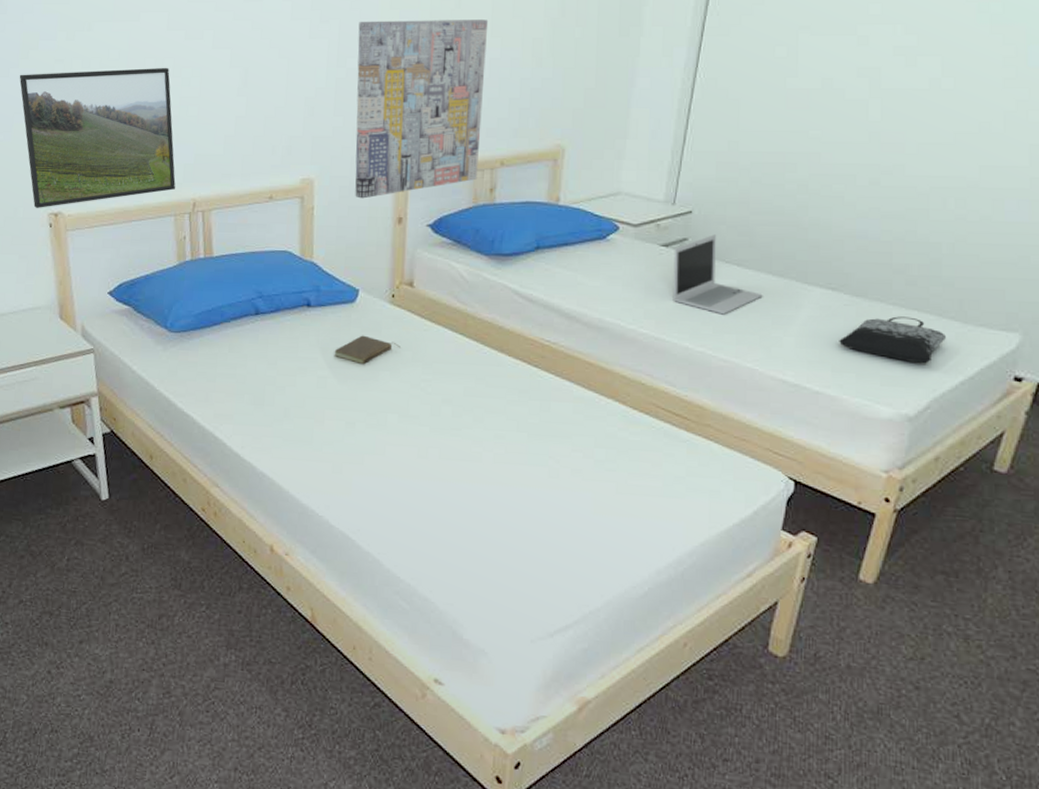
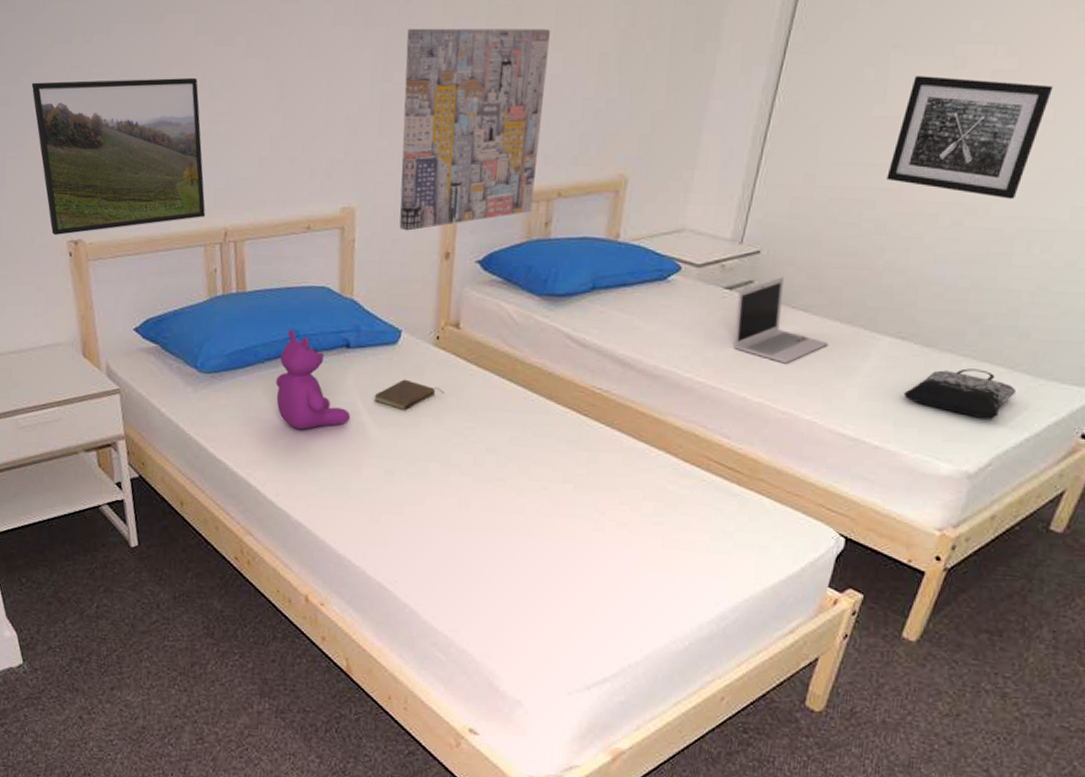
stuffed bear: none [241,290,312,385] -> present [276,328,351,430]
wall art: none [805,53,950,160] -> present [886,76,1053,200]

